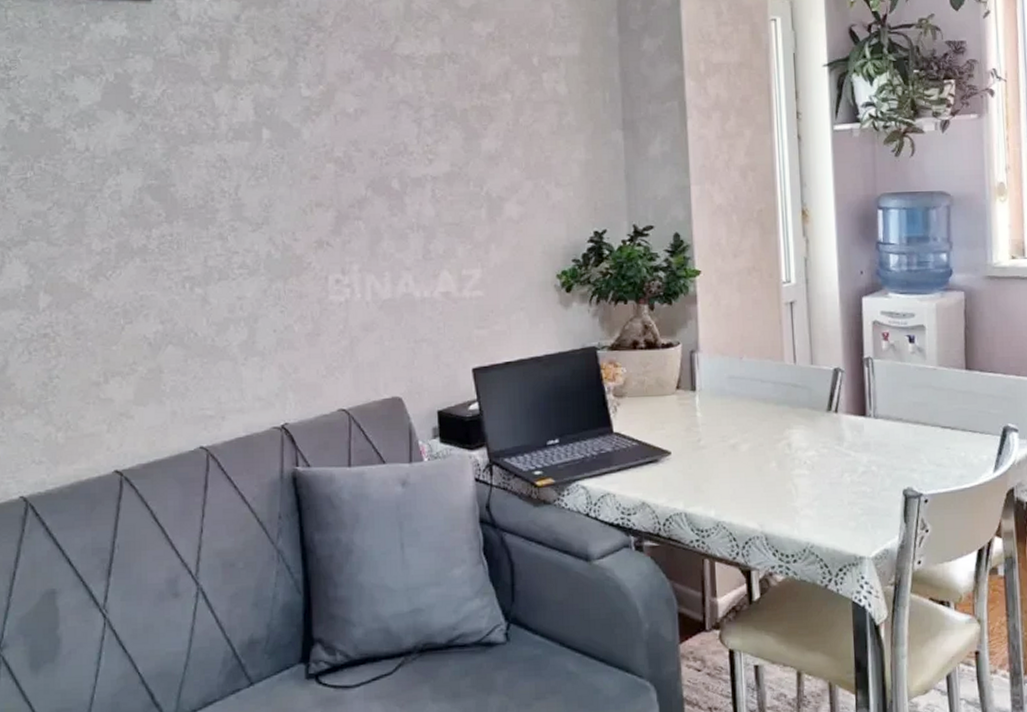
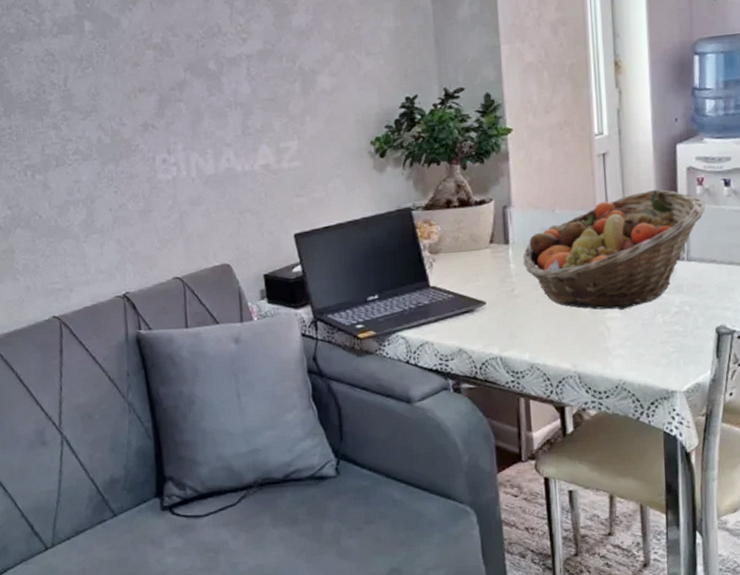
fruit basket: none [709,341,891,467] -> present [522,189,705,310]

